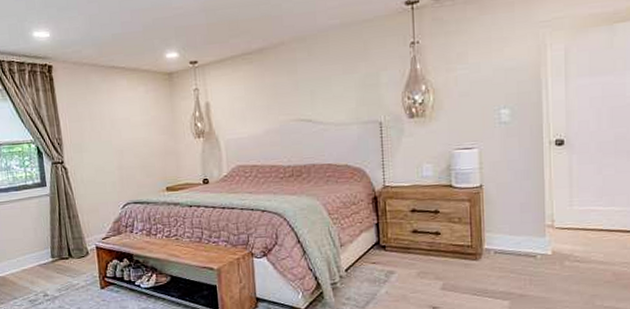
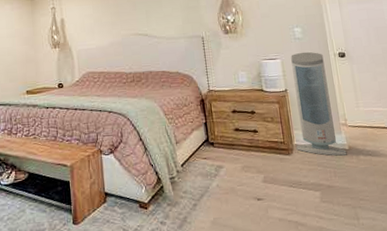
air purifier: none [485,139,549,262] -> present [291,51,347,156]

